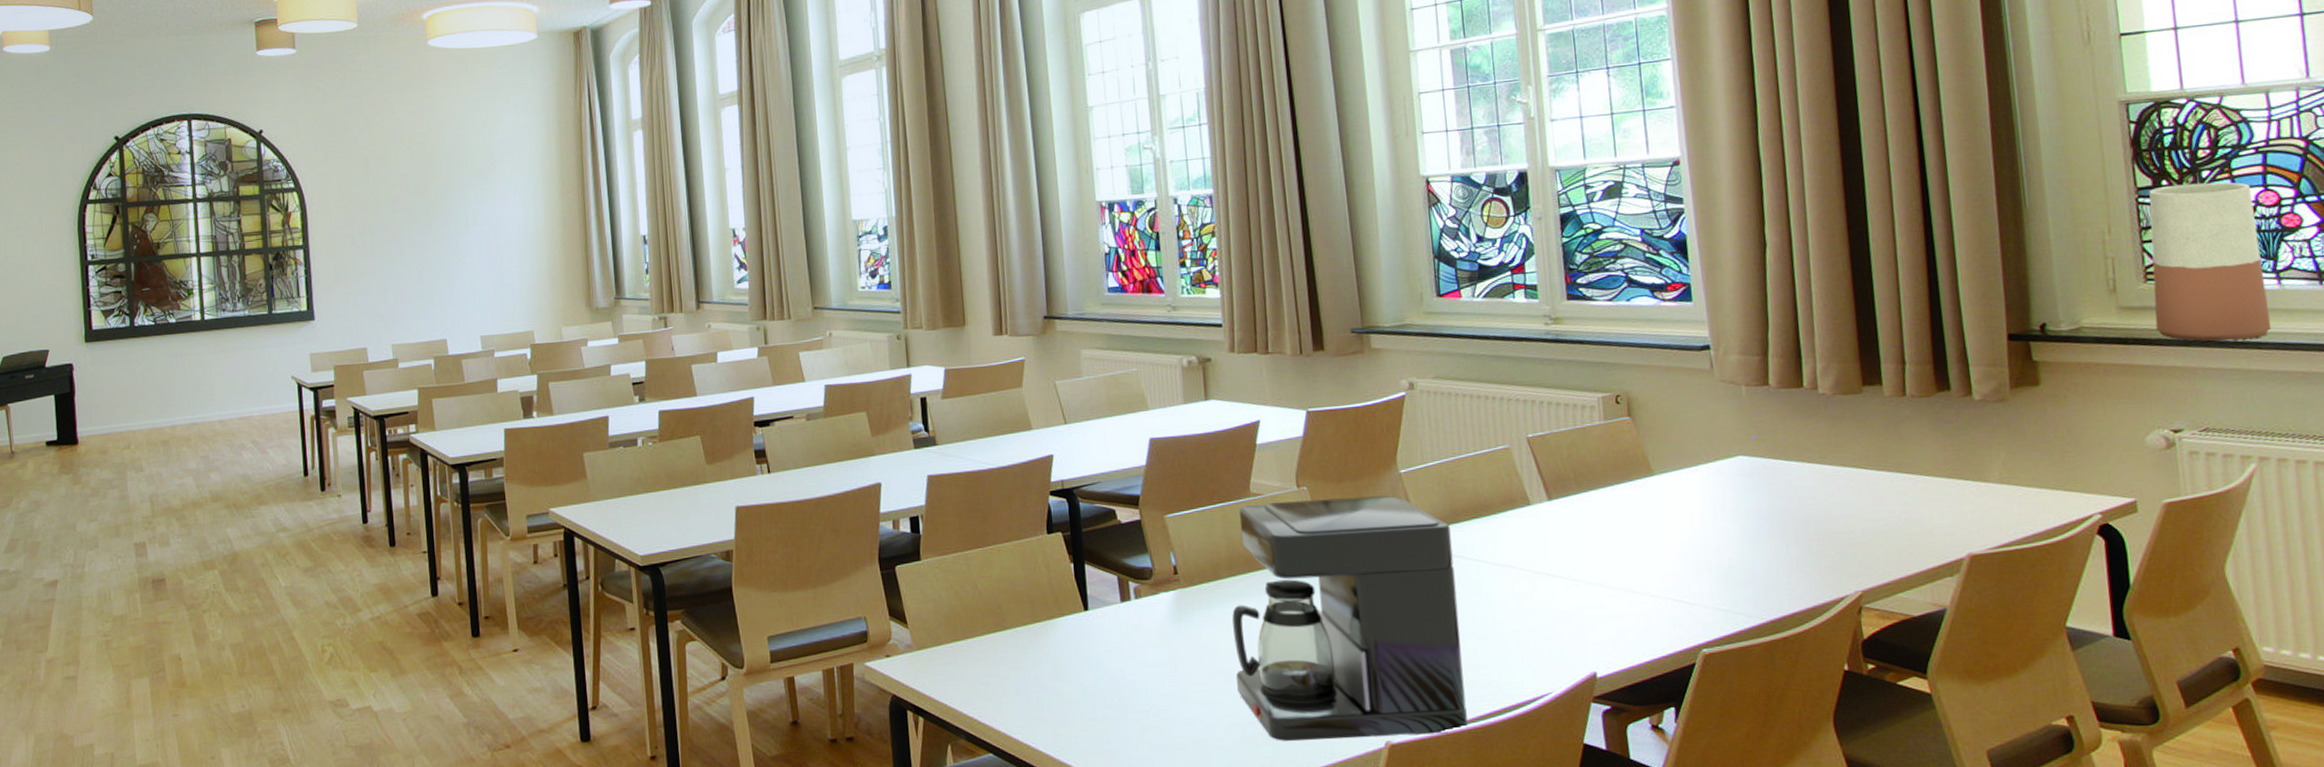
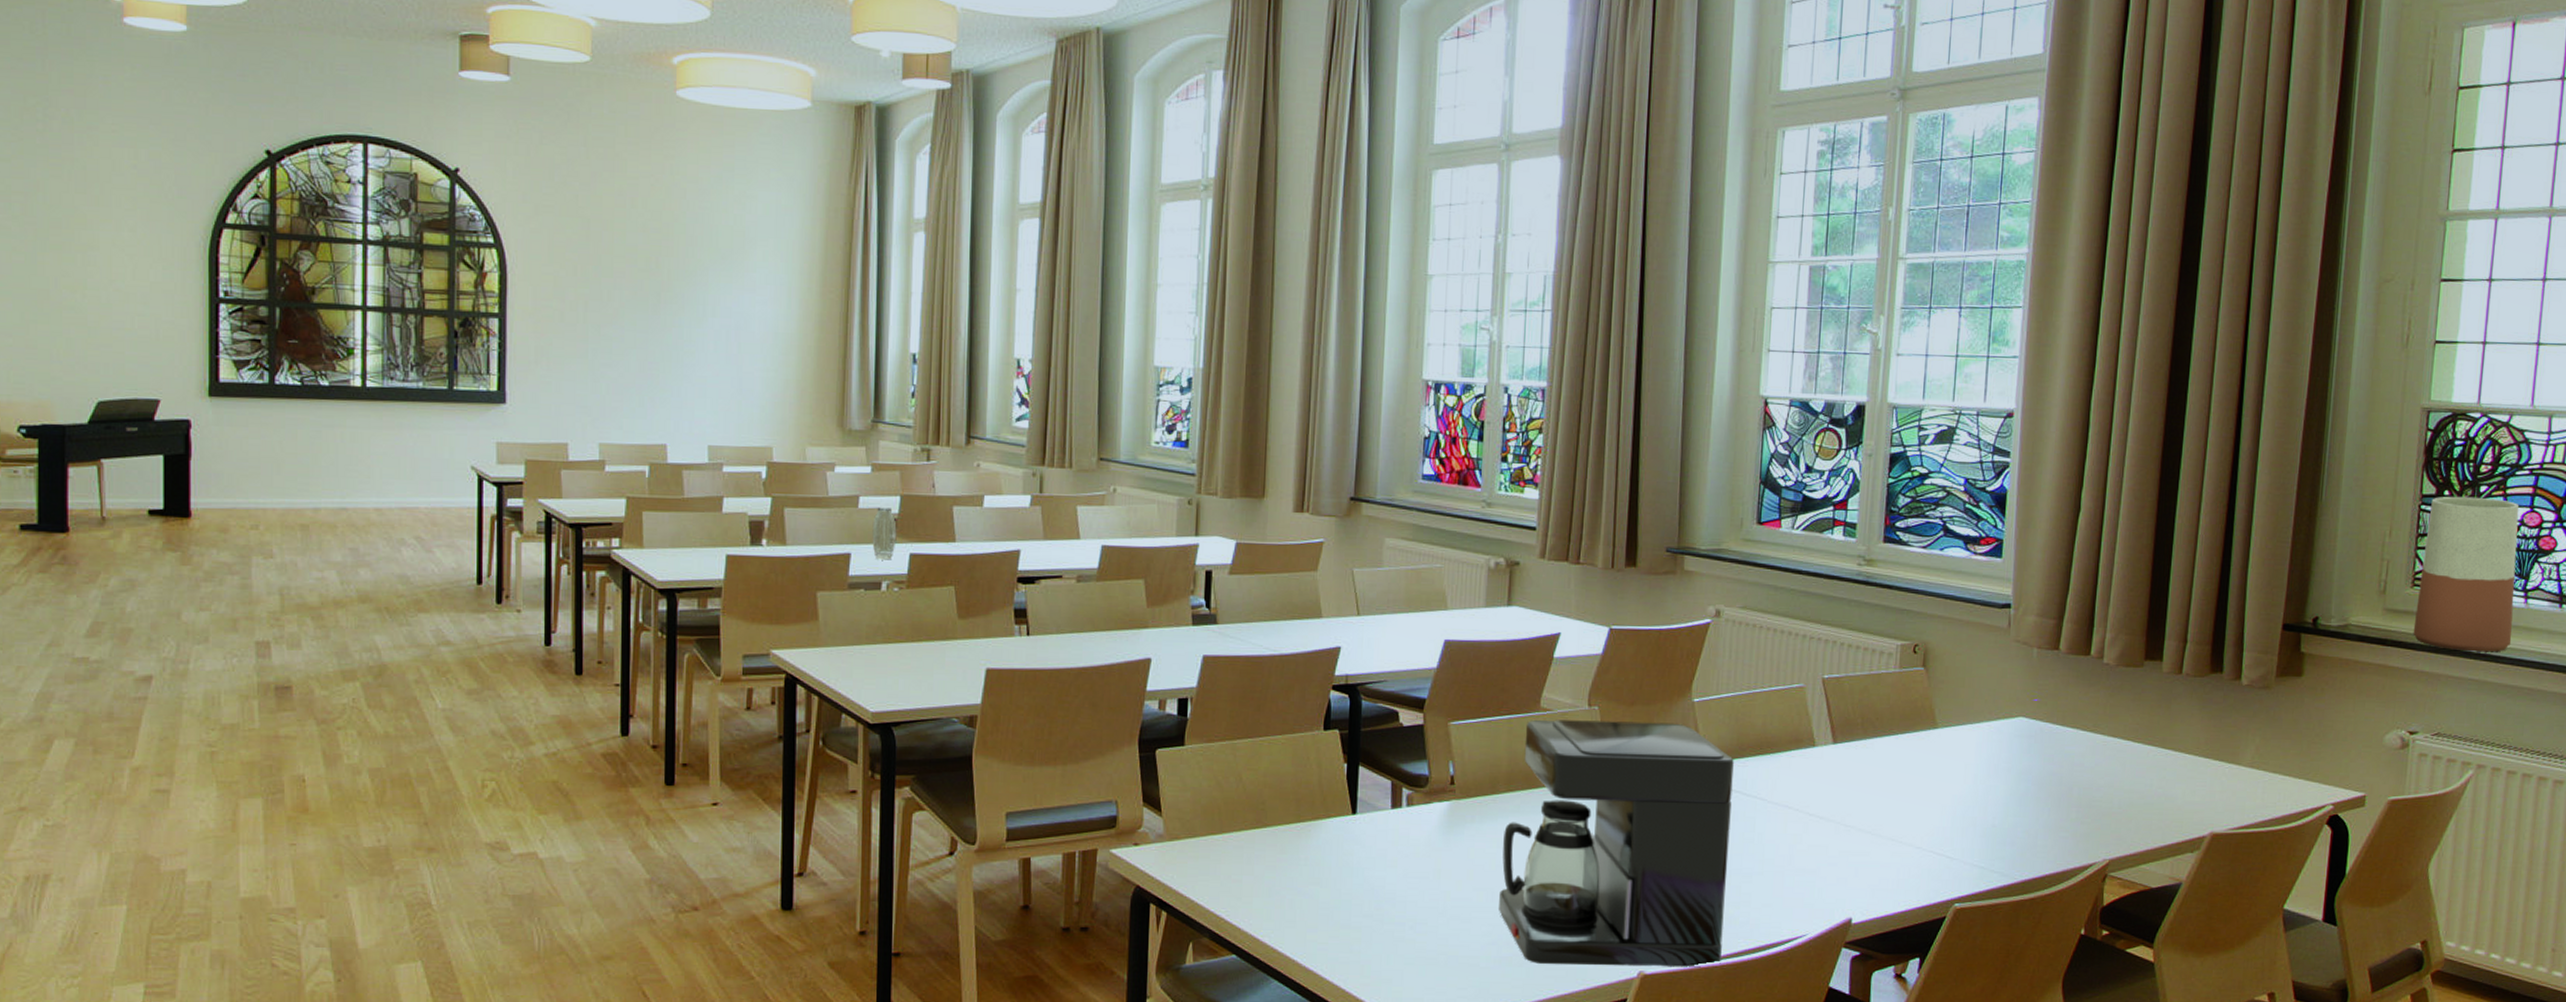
vase: none [624,372,646,419] -> present [872,507,897,560]

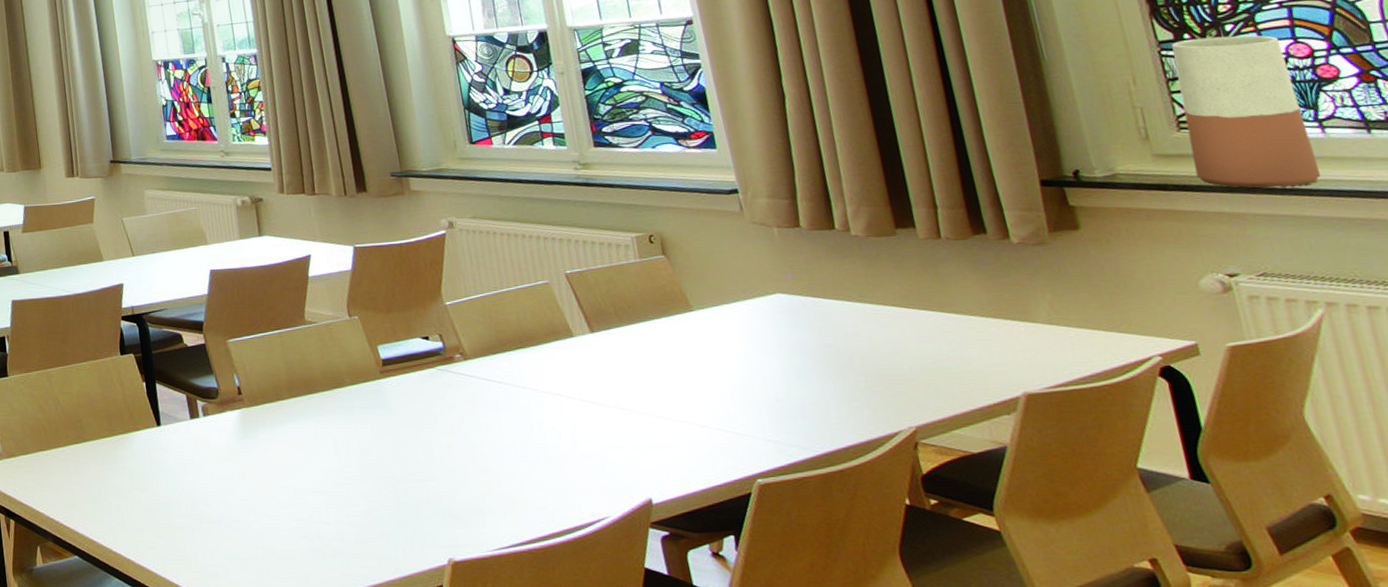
coffee maker: present [1499,720,1734,968] -> none [294,325,528,555]

